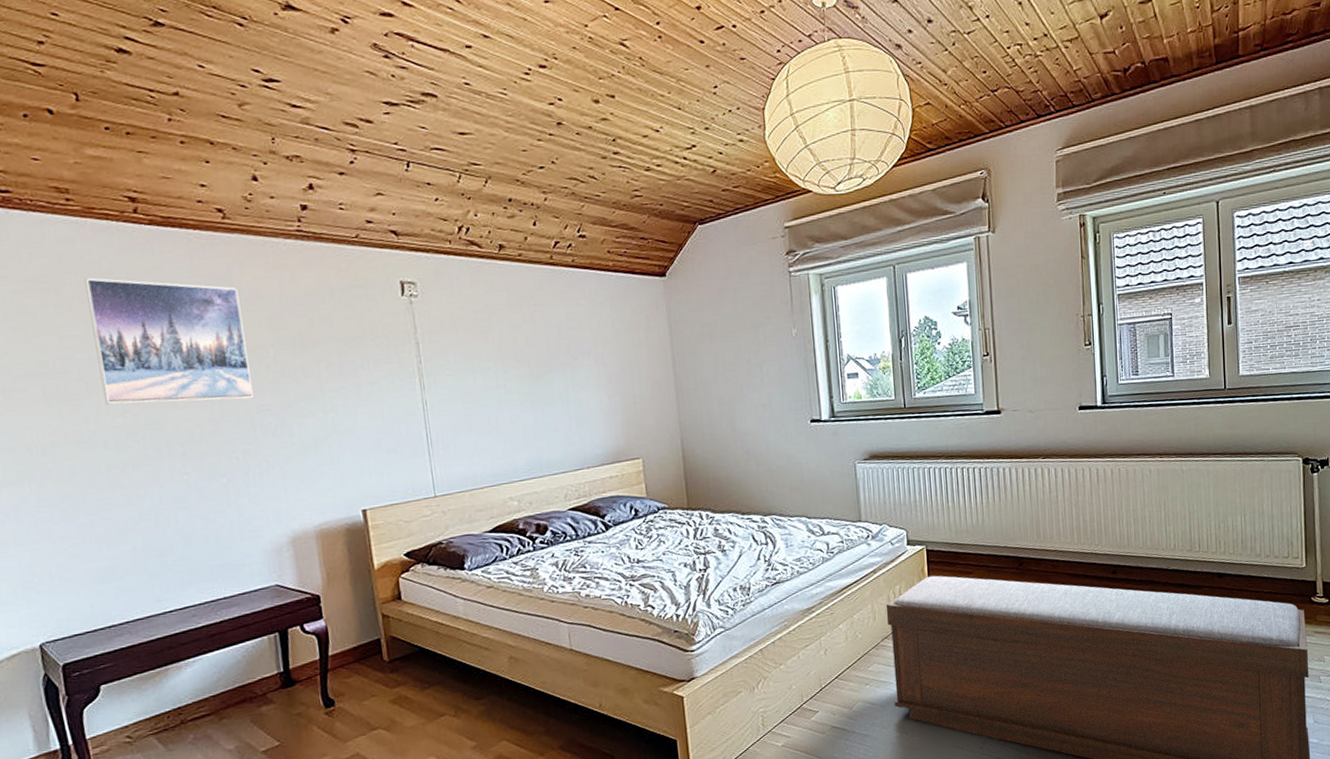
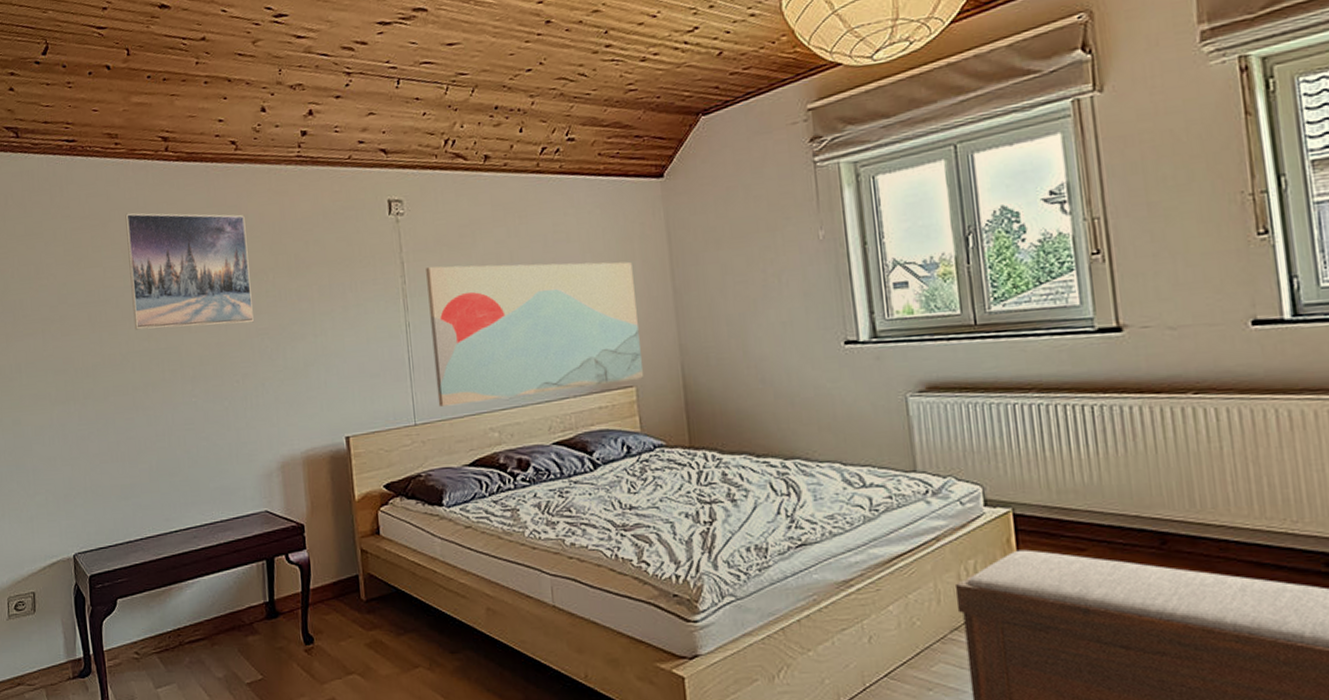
wall art: none [442,347,650,479] -> present [426,261,645,407]

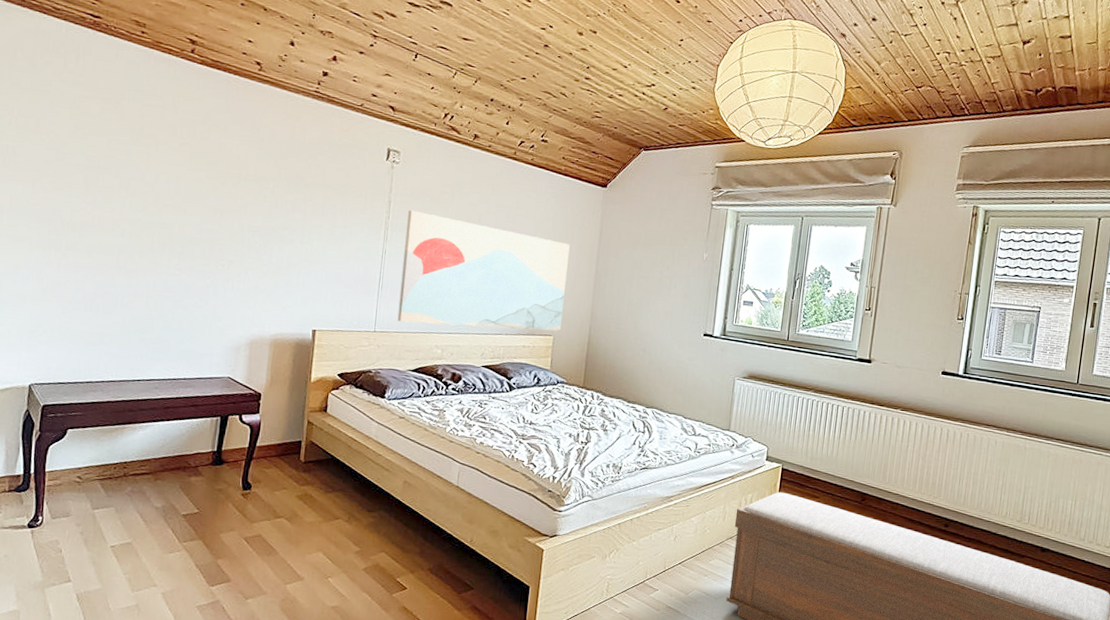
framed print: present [125,212,254,330] -> none [130,96,257,220]

